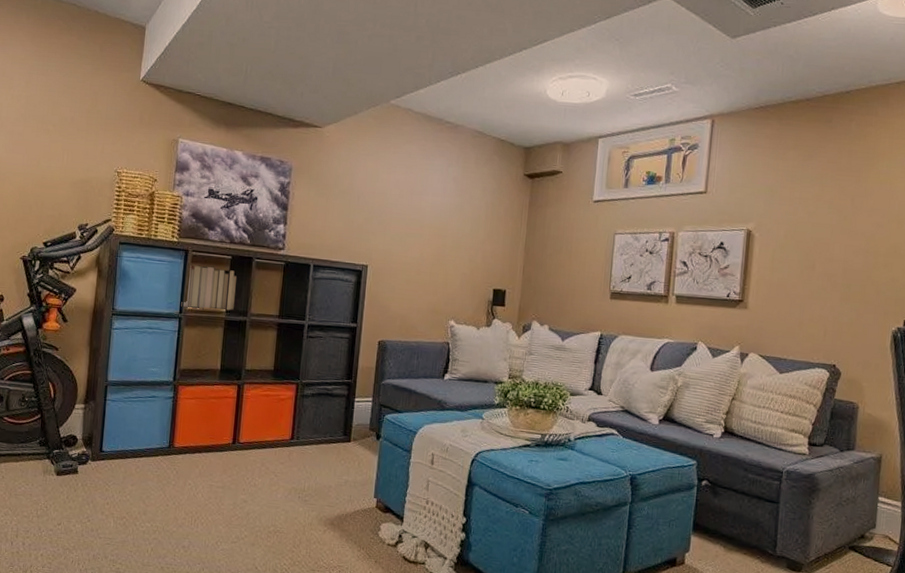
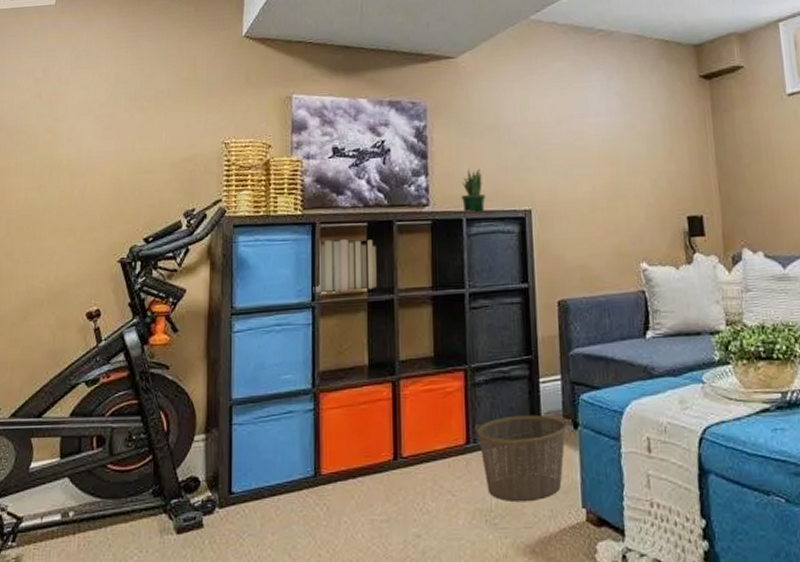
basket: none [299,423,373,488] -> present [474,414,569,501]
planter: none [311,224,332,263] -> present [460,168,486,214]

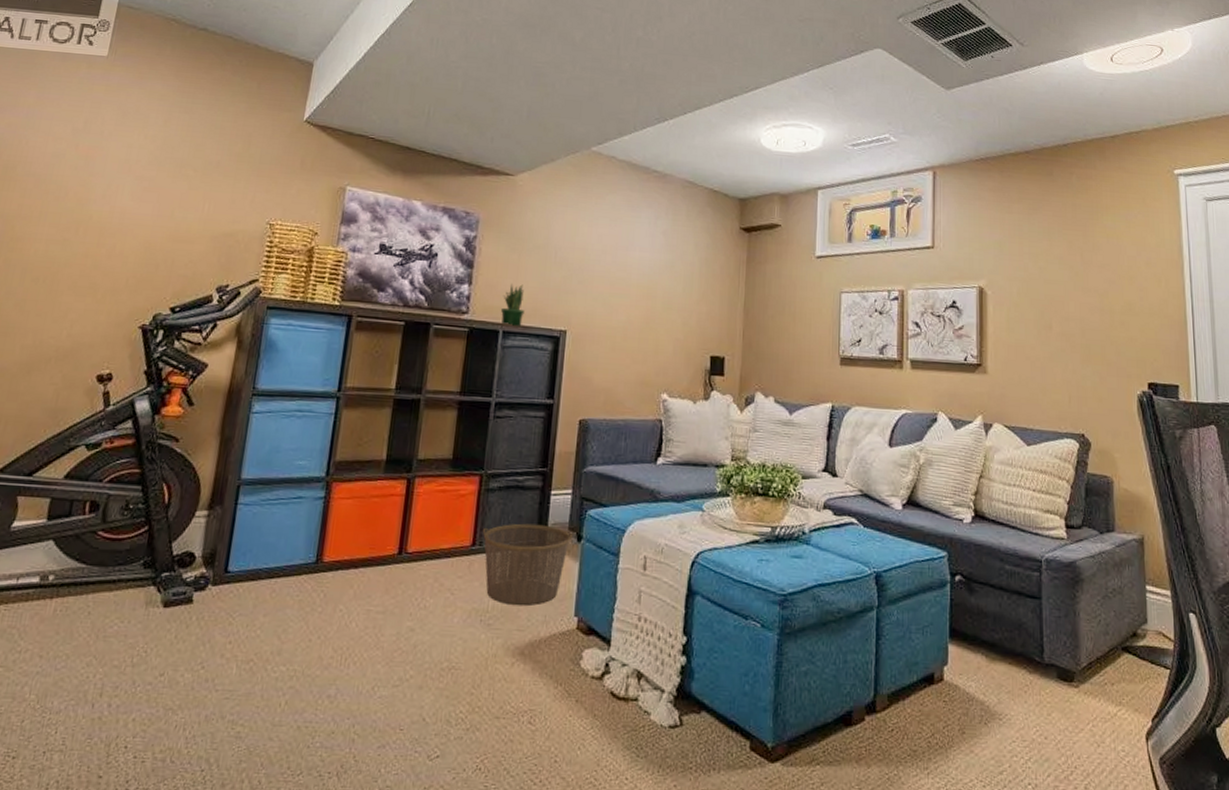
books: present [313,238,378,294] -> none [340,333,411,387]

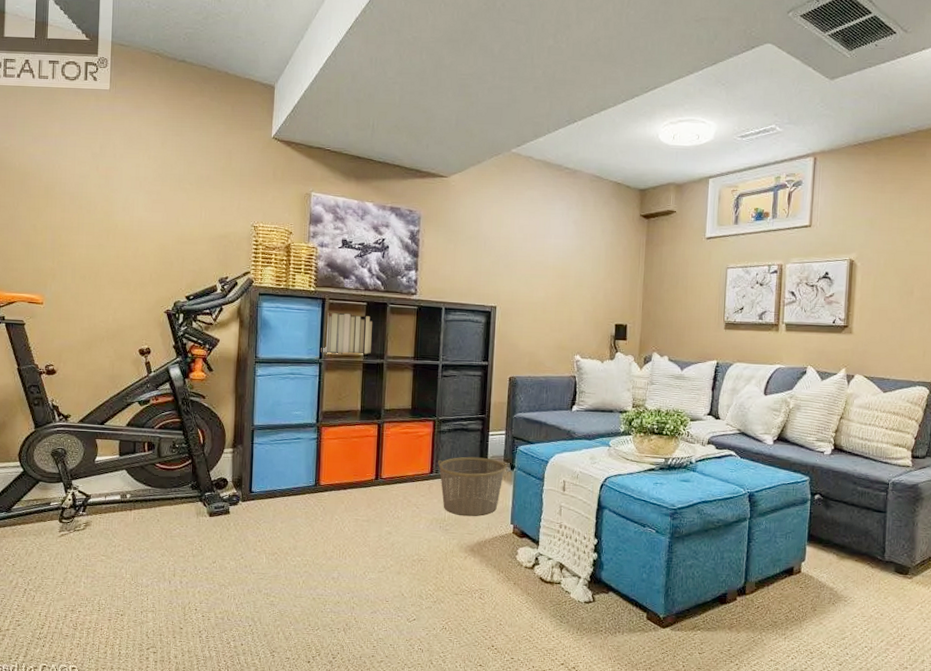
books: none [340,333,411,387] -> present [321,313,373,354]
planter: present [500,283,525,329] -> none [442,269,462,306]

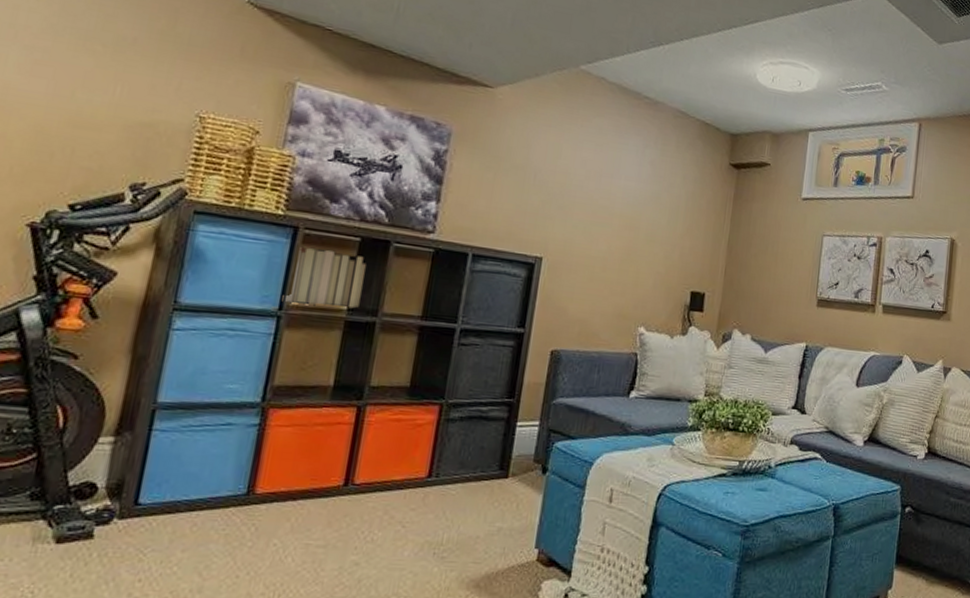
basket: present [437,456,508,516] -> none [439,454,538,538]

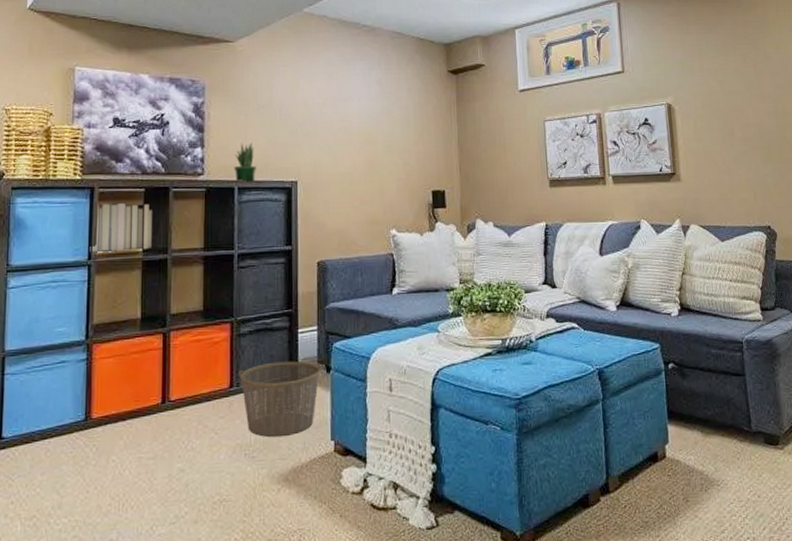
basket: none [439,454,538,538] -> present [238,361,323,437]
planter: none [470,204,498,253] -> present [233,142,256,184]

